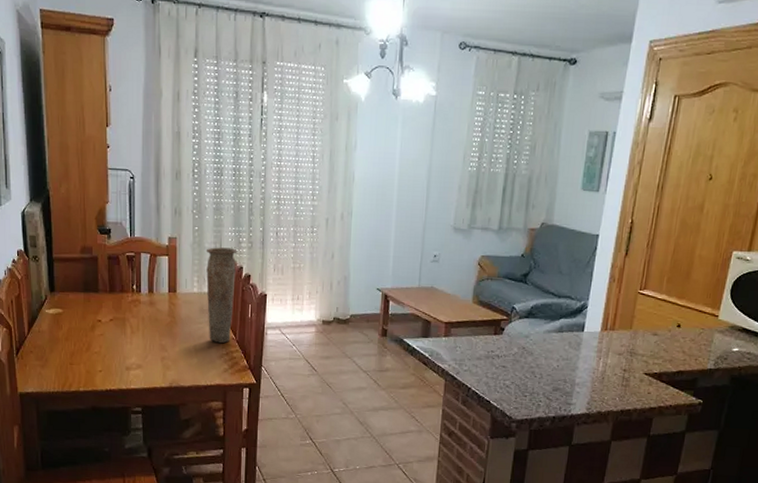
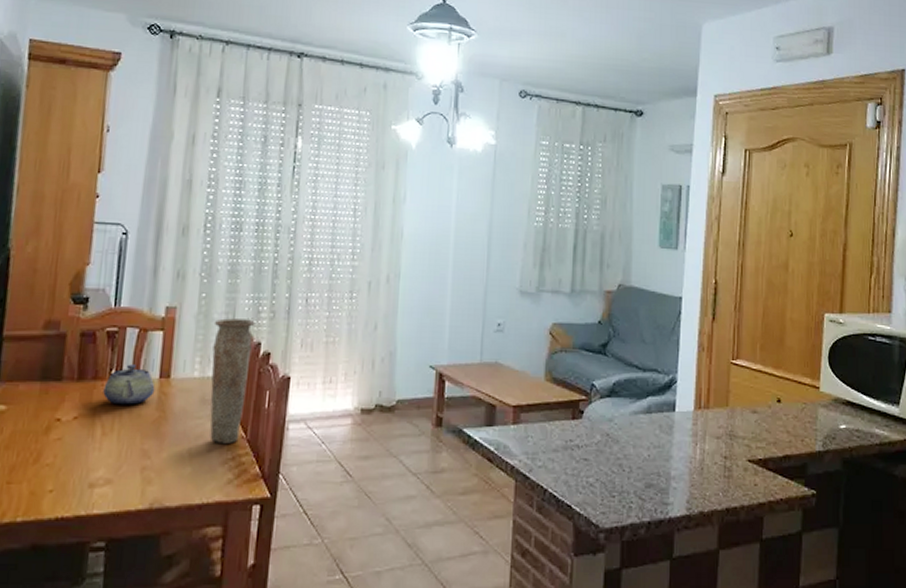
teapot: none [129,281,166,312] -> present [103,364,155,405]

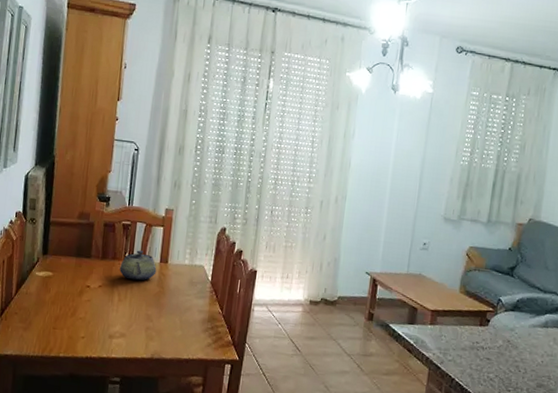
vase: present [210,318,255,445] -> none [195,221,232,317]

